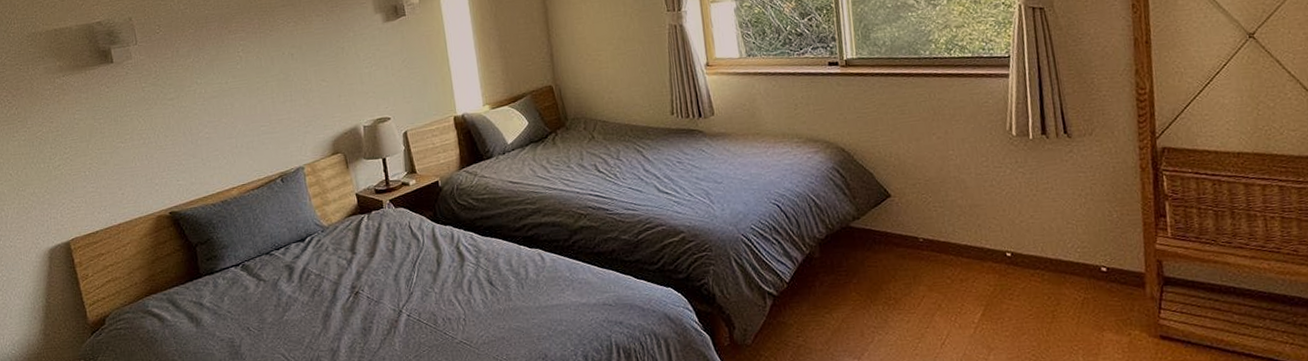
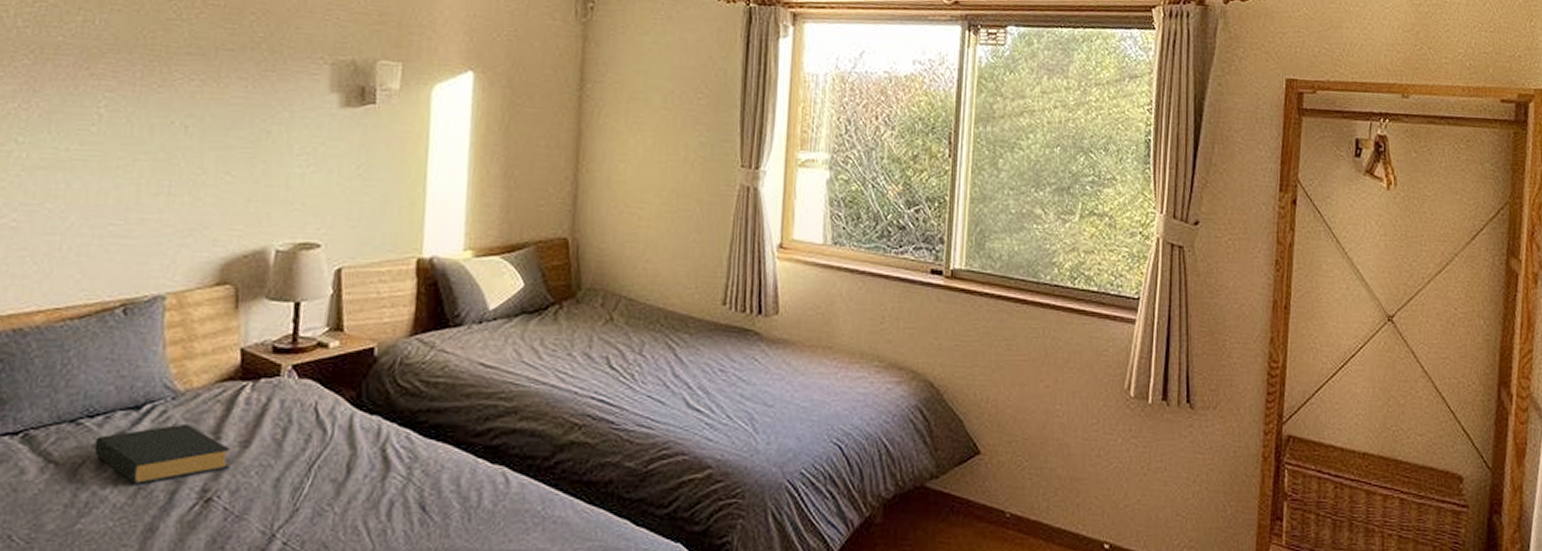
hardback book: none [283,246,365,289] -> present [93,423,231,486]

